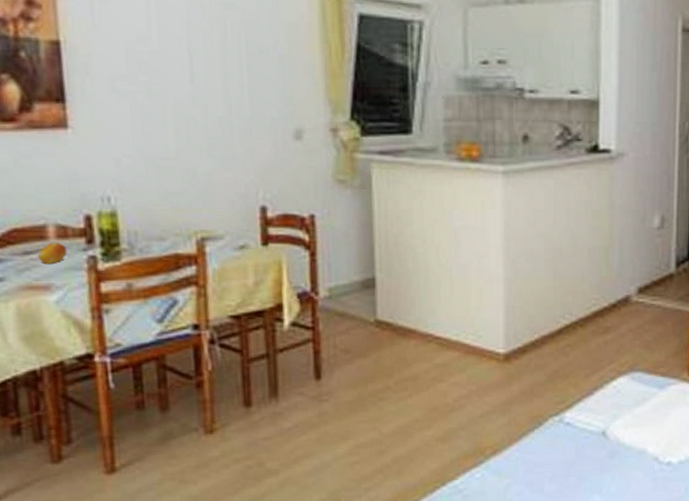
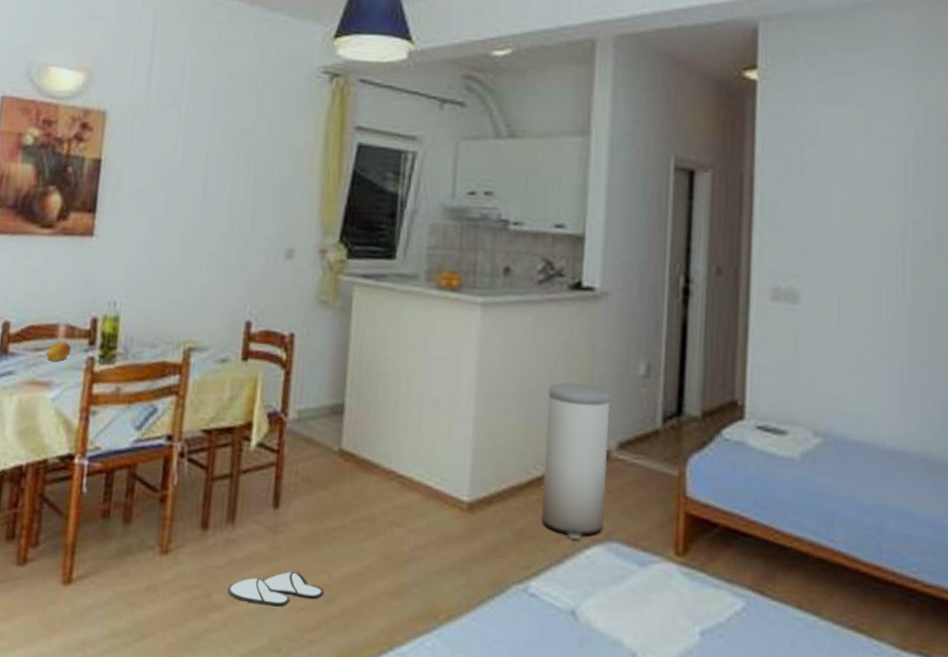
slippers: none [280,432,375,465] -> present [227,571,323,607]
pedal bin: none [571,240,629,375] -> present [541,382,610,541]

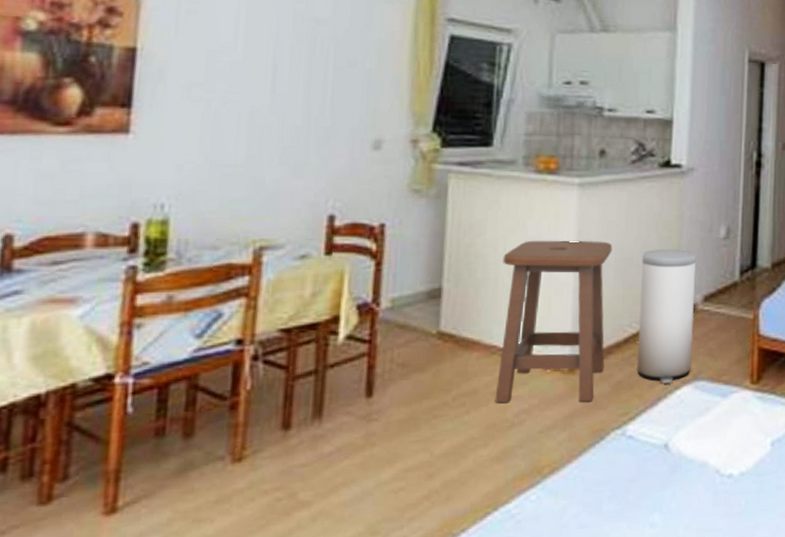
fruit: present [46,341,71,363] -> none [69,251,104,276]
slippers: present [227,571,323,607] -> none [315,454,424,494]
stool: none [392,361,516,547] -> present [495,240,613,403]

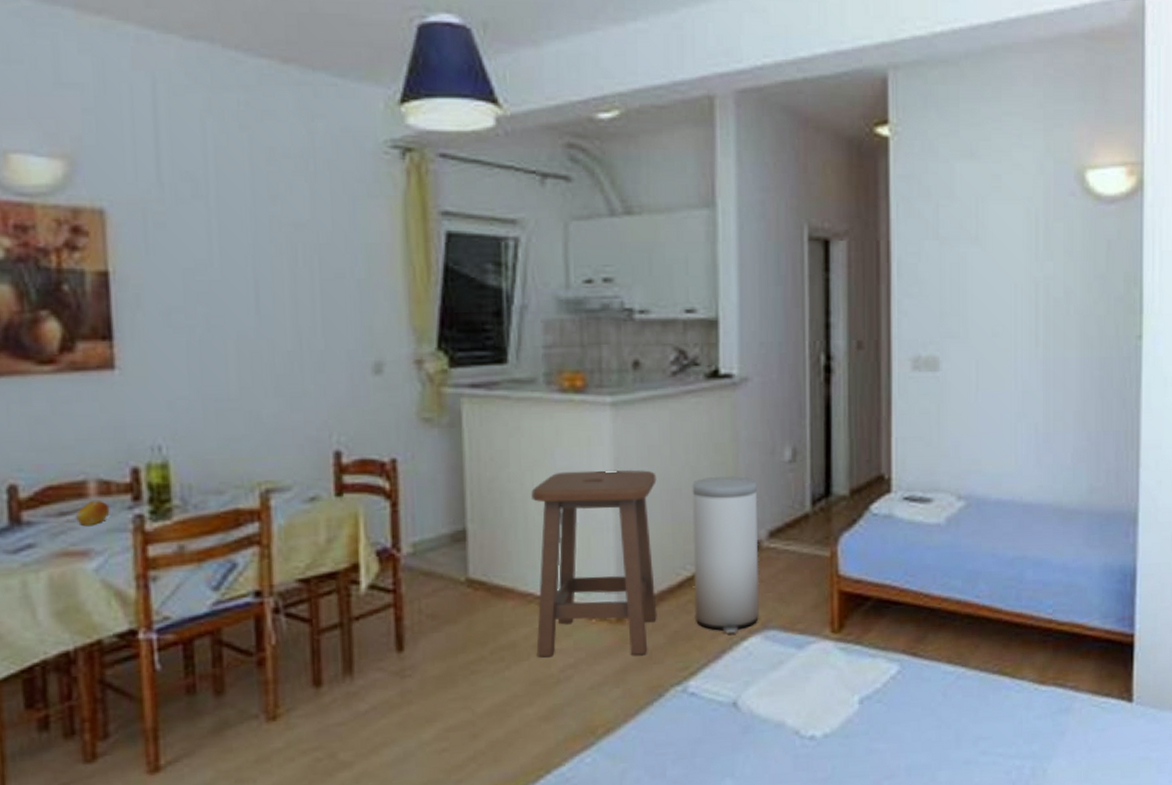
fruit: none [69,251,104,276] -> present [76,500,110,527]

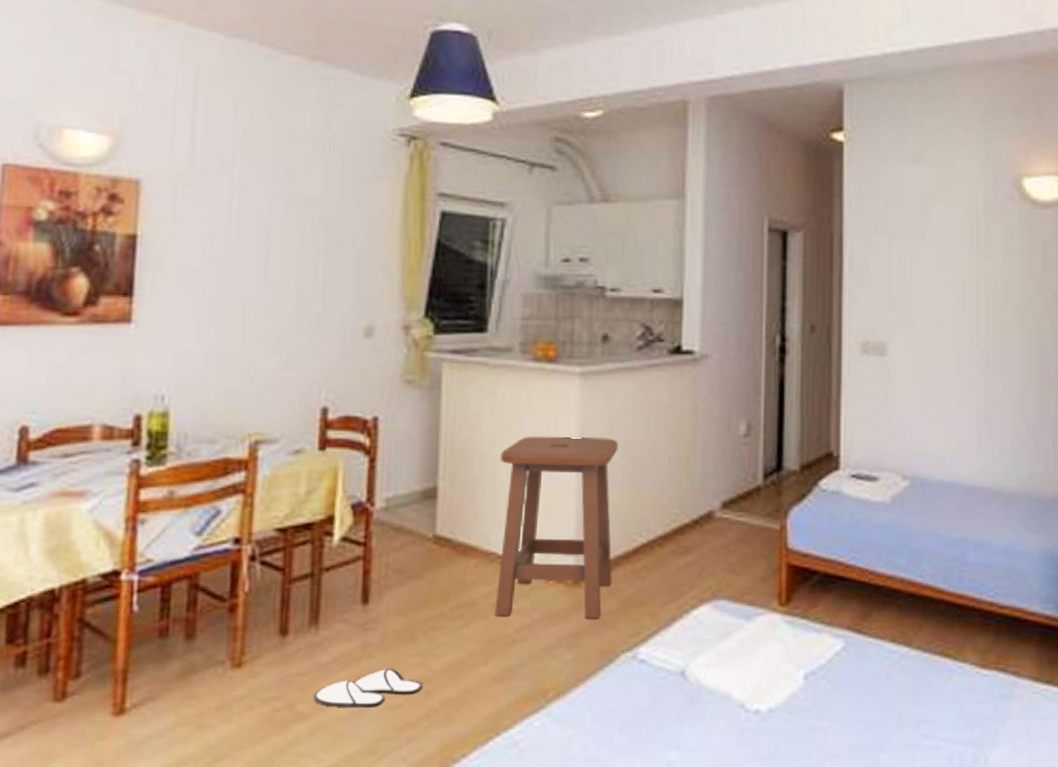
fruit: present [76,500,110,527] -> none [78,443,110,469]
slippers: none [355,713,467,754] -> present [313,667,422,708]
pedal bin: present [692,476,760,634] -> none [648,447,713,602]

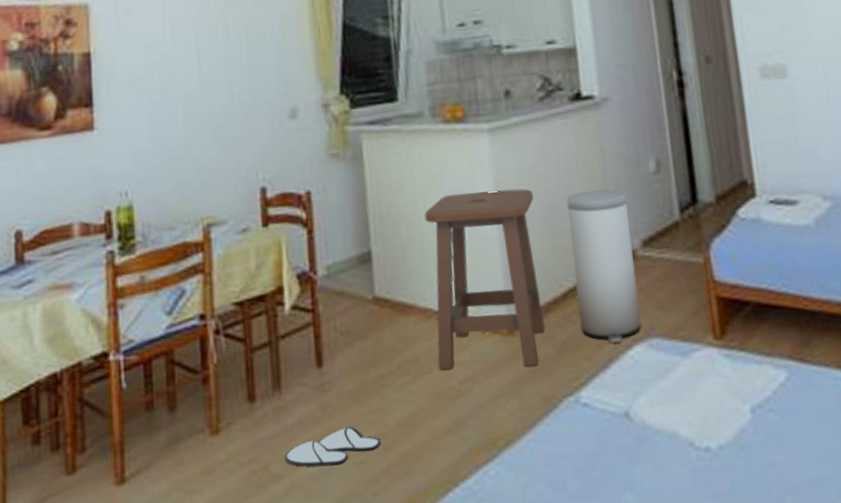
pedal bin: none [648,447,713,602] -> present [566,189,641,344]

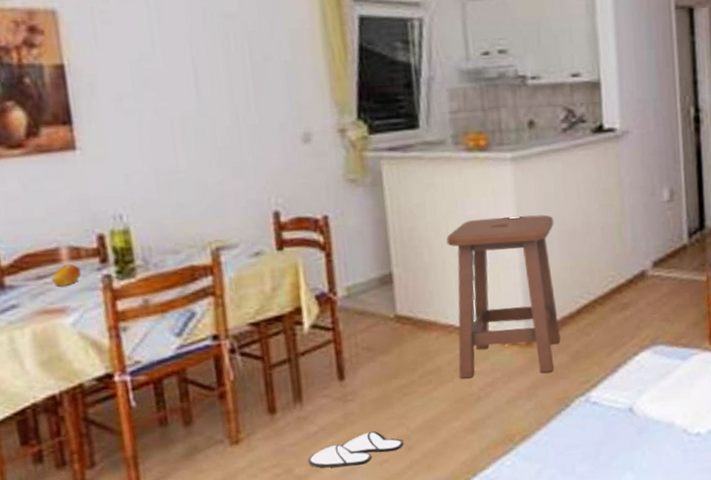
fruit: none [64,240,89,263] -> present [52,264,82,288]
pedal bin: present [566,189,641,344] -> none [584,216,648,351]

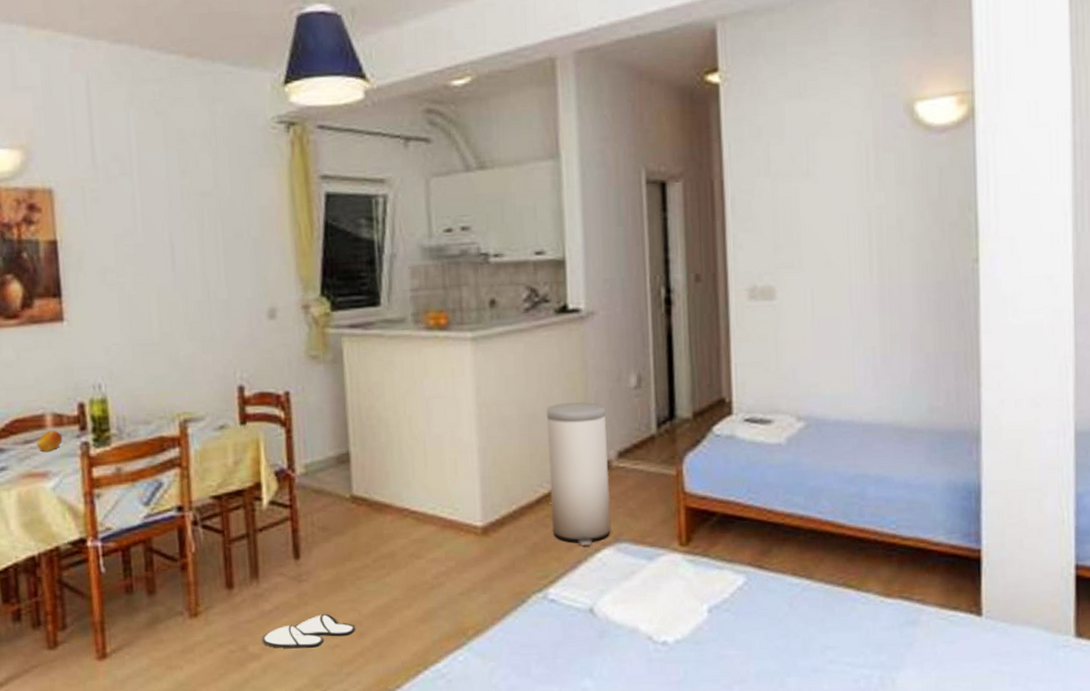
stool: present [446,214,561,379] -> none [404,397,518,566]
pedal bin: none [584,216,648,351] -> present [546,402,611,547]

